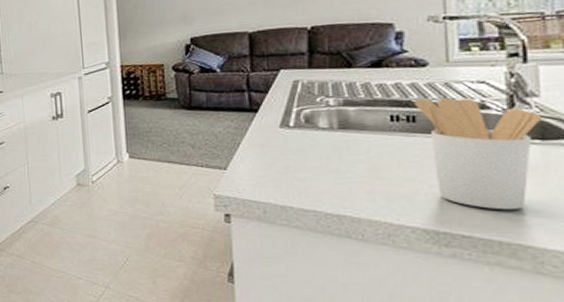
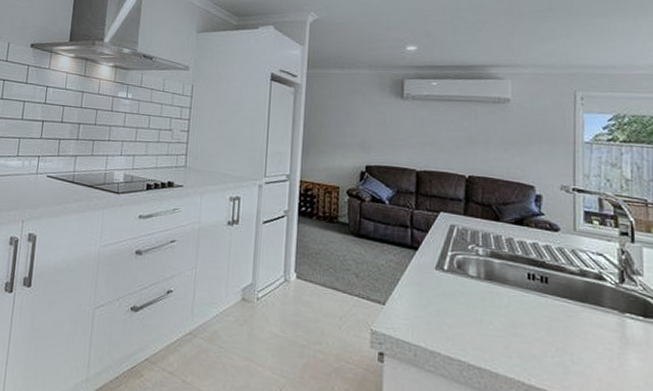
utensil holder: present [414,98,541,210] -> none [547,261,644,383]

